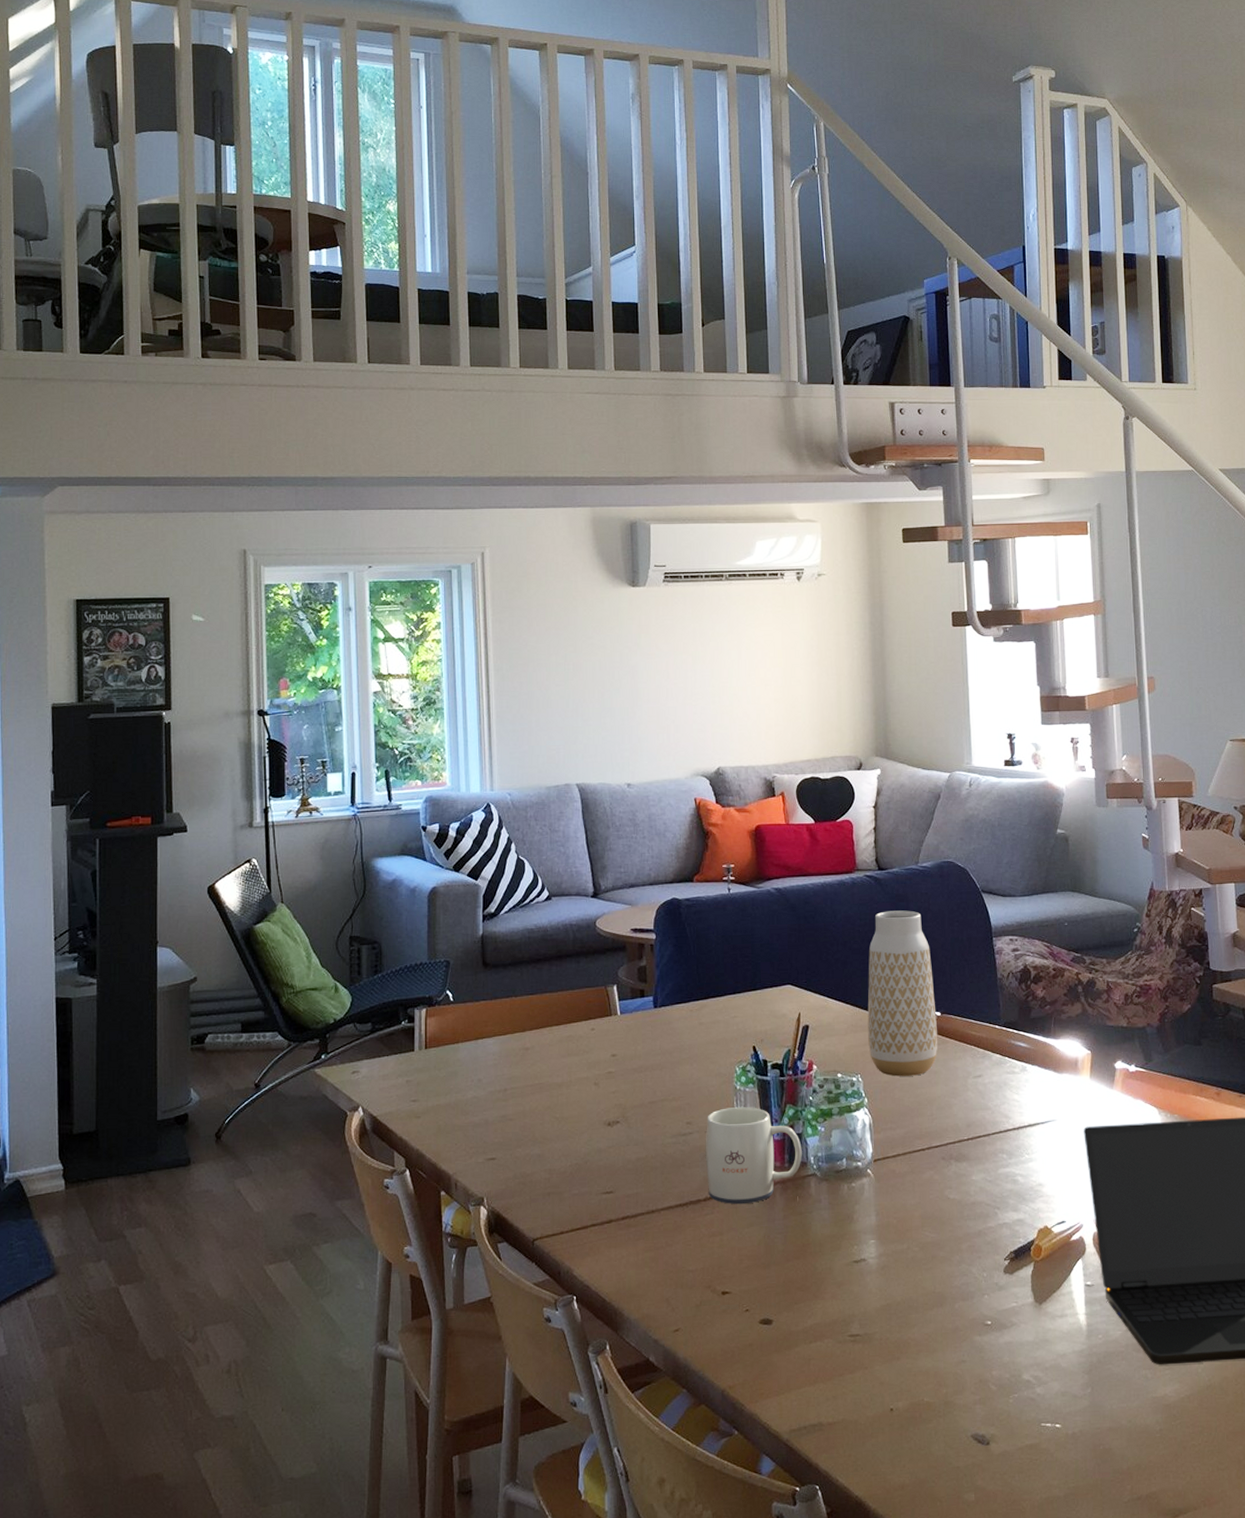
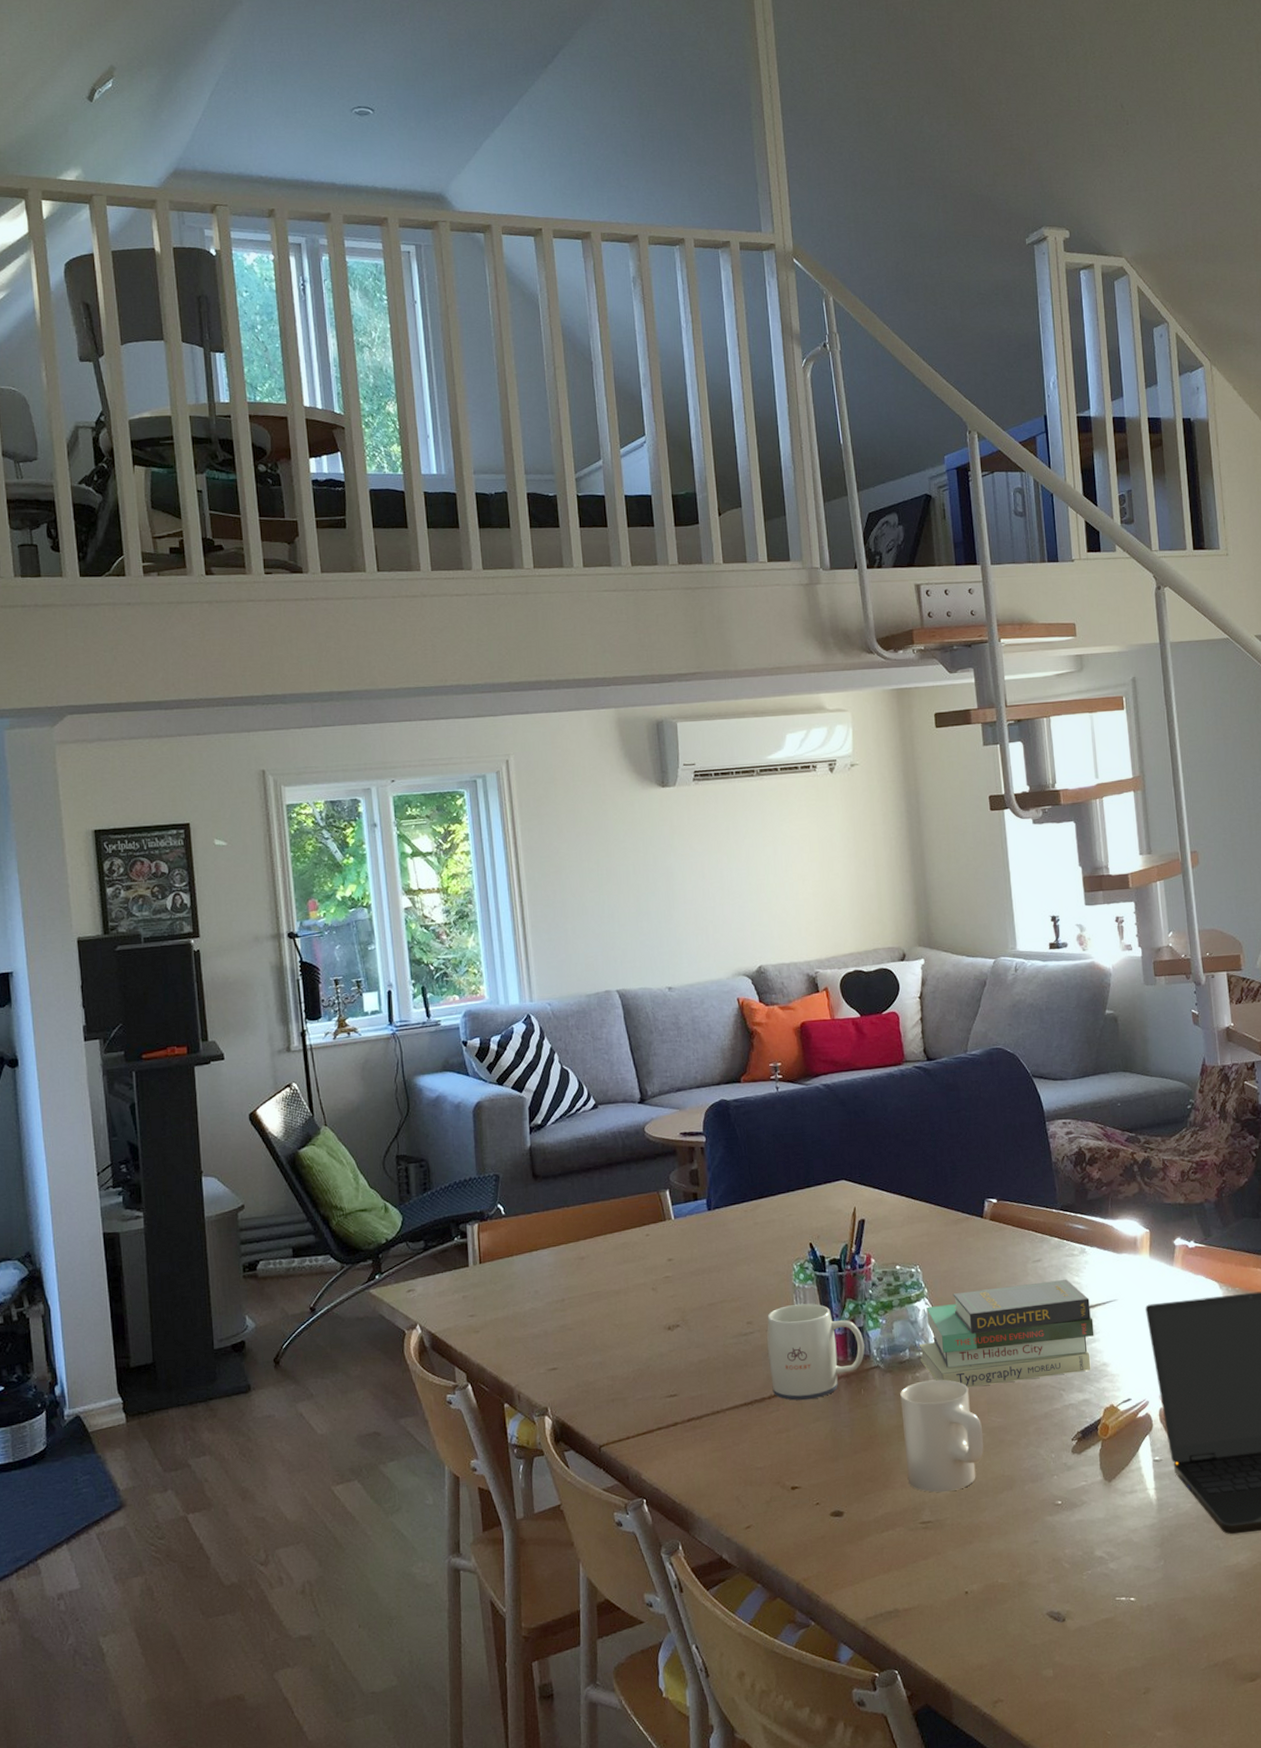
cup: none [835,1191,916,1306] -> present [900,1379,984,1493]
books: none [856,1097,1032,1201] -> present [918,1279,1094,1388]
vase: present [867,910,938,1077] -> none [921,1099,996,1266]

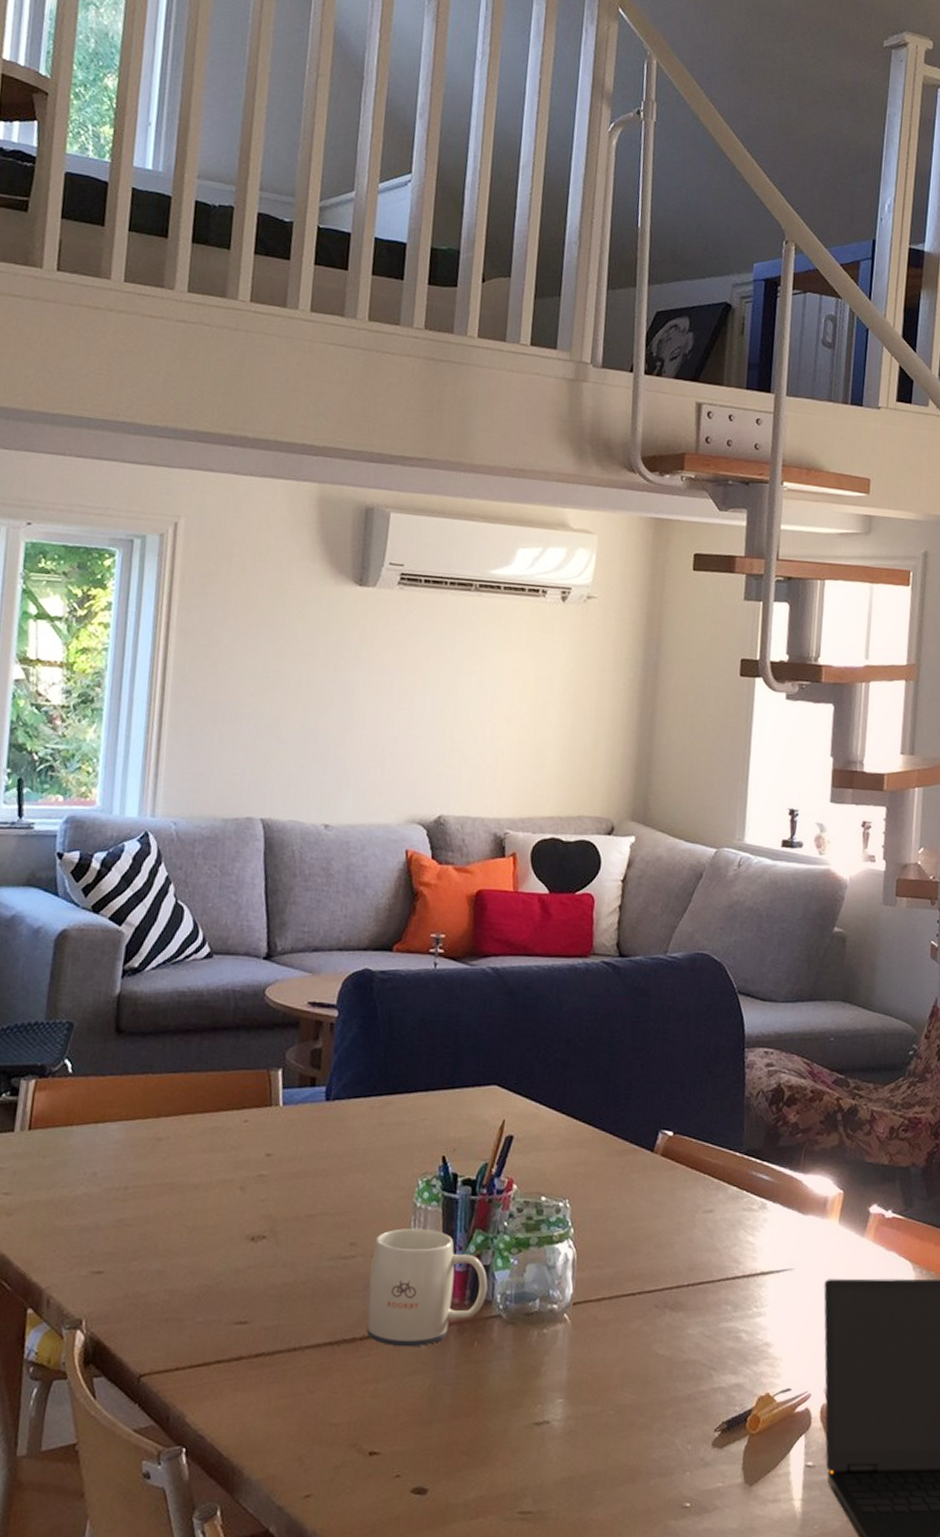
cup: present [900,1379,984,1493] -> none [511,1339,612,1478]
books: present [918,1279,1094,1388] -> none [550,1237,762,1354]

